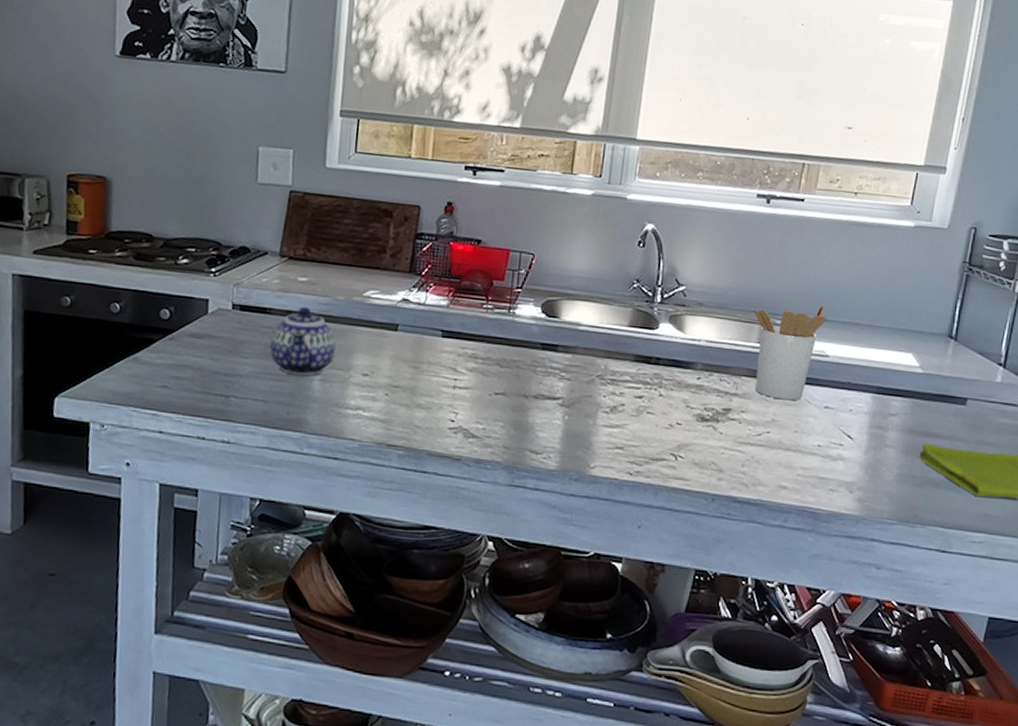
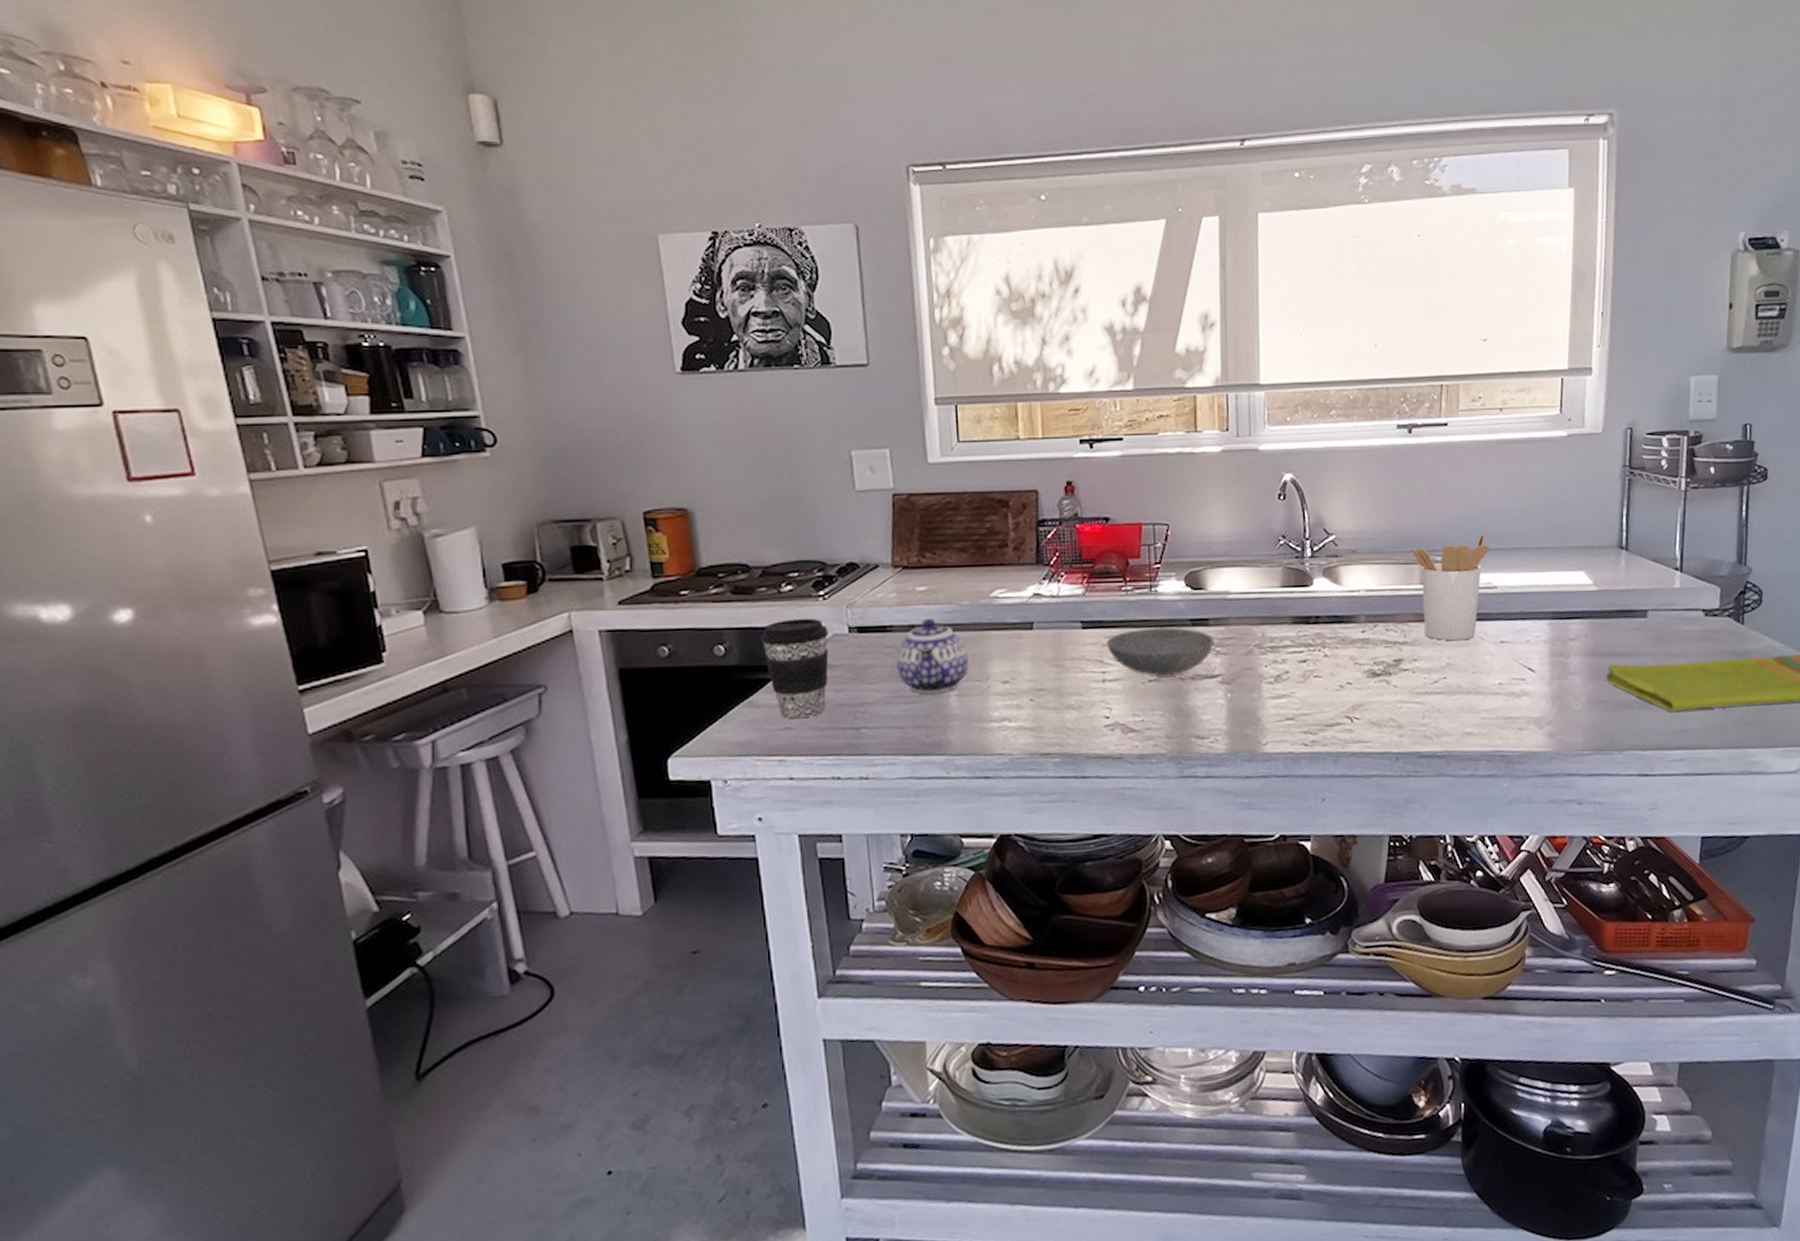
coffee cup: none [152,289,215,380] -> present [760,618,829,719]
bowl: none [462,345,561,391] -> present [1107,628,1215,676]

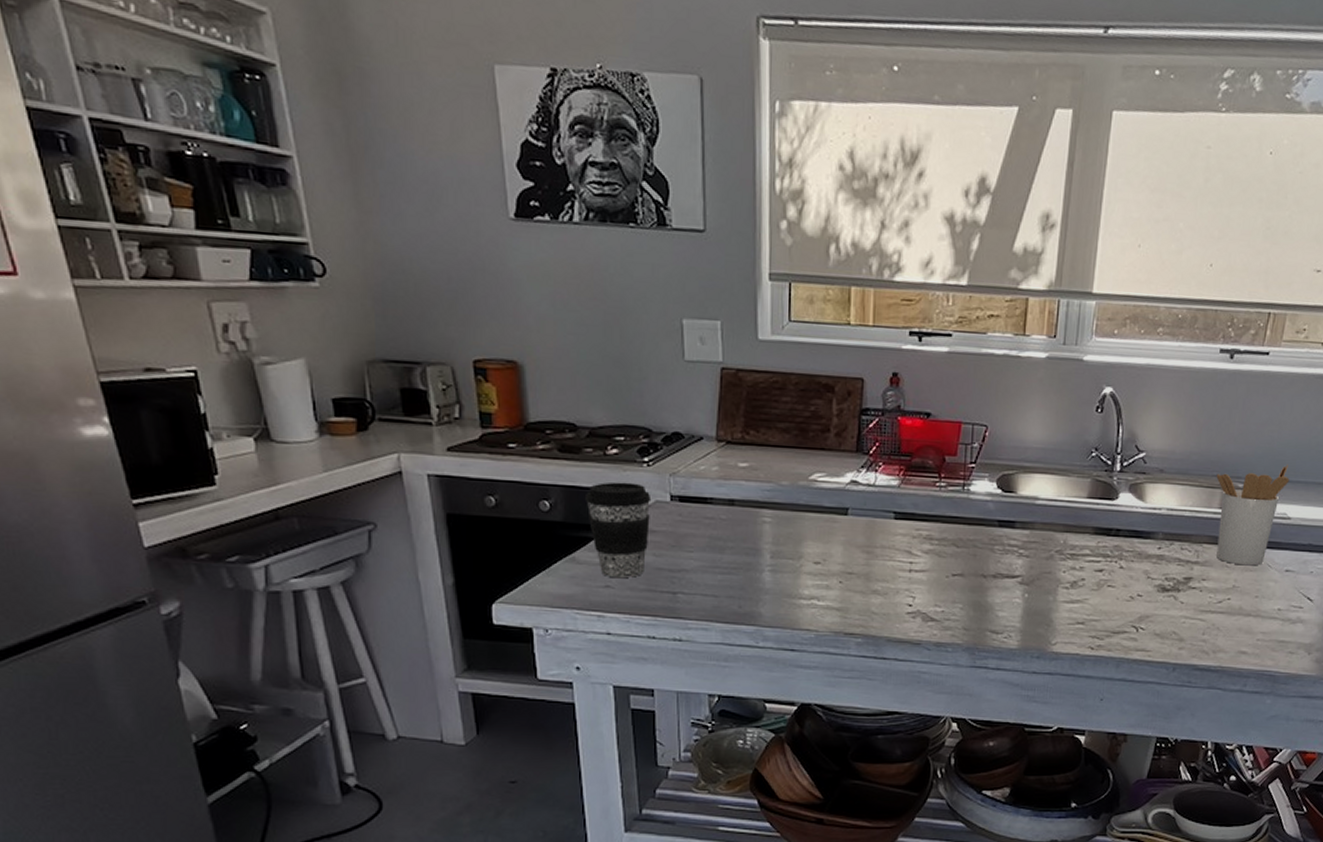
teapot: present [896,619,969,694] -> none [714,495,784,567]
bowl: present [1107,628,1215,676] -> none [917,525,1019,572]

